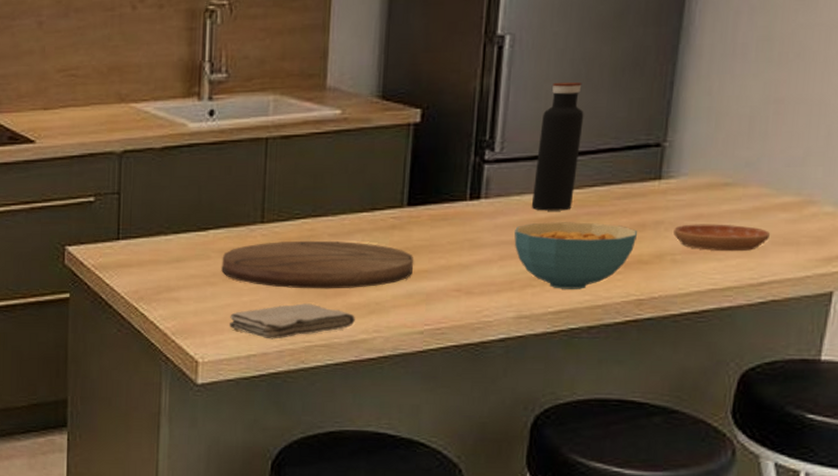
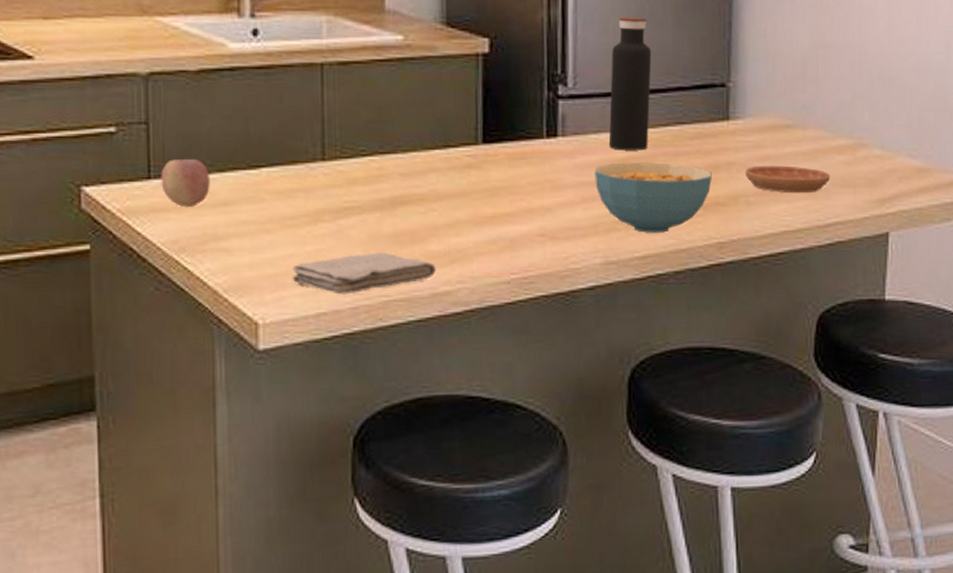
fruit: none [127,223,167,263] -> present [161,159,210,207]
cutting board: present [221,240,414,289] -> none [279,180,495,236]

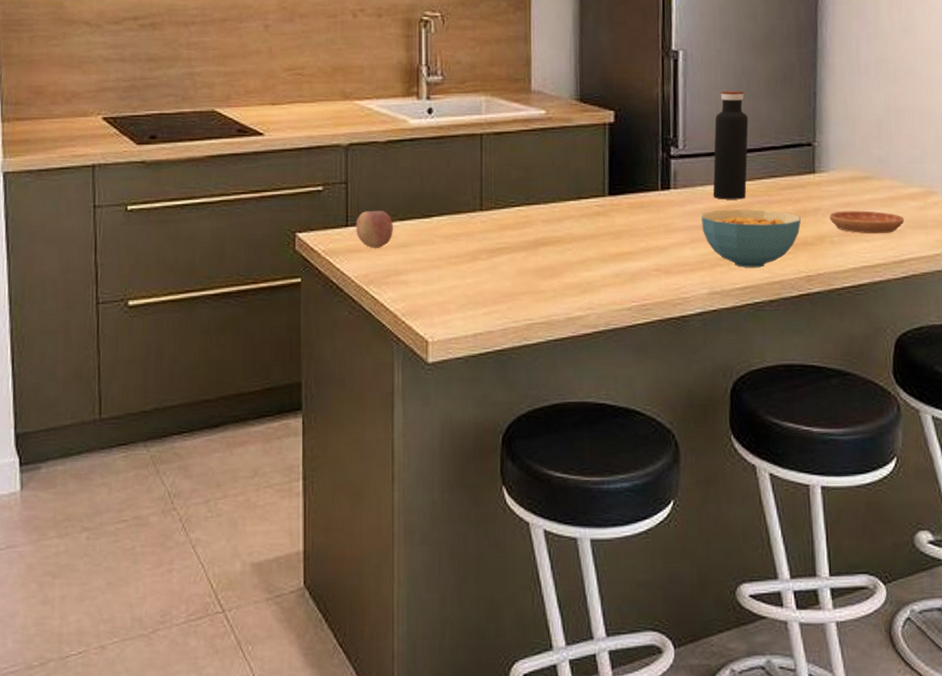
washcloth: present [293,252,436,295] -> none [456,284,570,318]

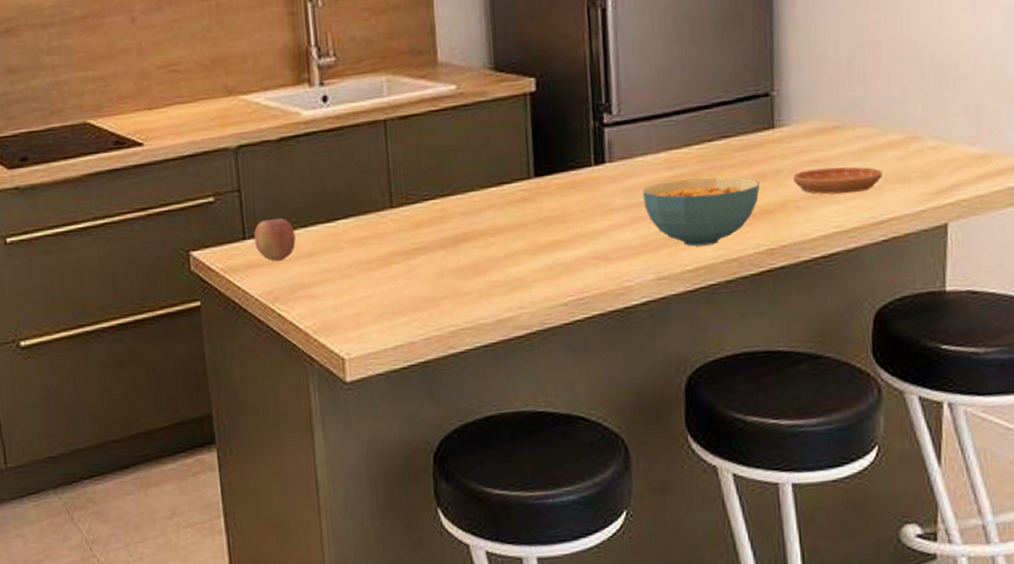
water bottle: present [713,90,749,200] -> none [653,39,694,170]

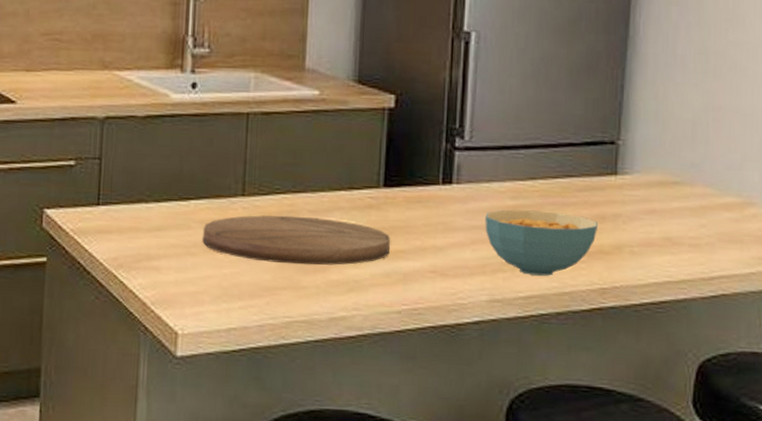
fruit: present [254,218,296,261] -> none [107,190,148,230]
cutting board: none [355,218,549,273] -> present [202,215,391,265]
saucer: present [793,166,883,195] -> none [631,218,717,247]

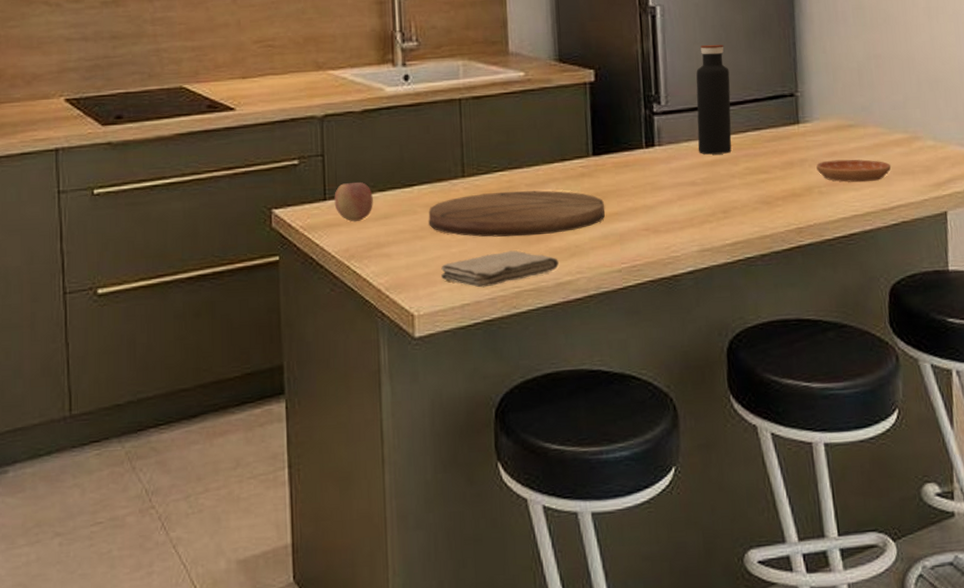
fruit: none [107,190,148,230] -> present [334,182,373,221]
washcloth: none [210,278,335,313] -> present [441,250,559,288]
cereal bowl: present [485,210,598,276] -> none [687,163,788,223]
water bottle: none [499,78,545,200] -> present [696,44,732,155]
saucer: none [631,218,717,247] -> present [816,159,891,183]

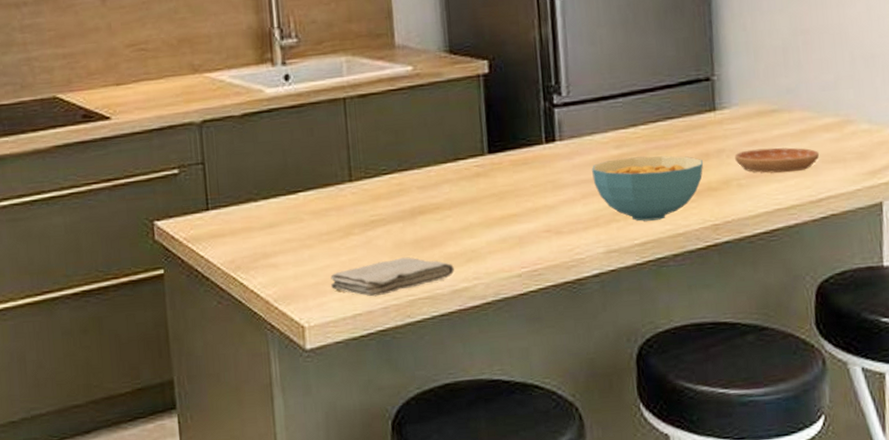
fruit: present [334,182,373,221] -> none [217,190,258,232]
cutting board: present [428,190,605,237] -> none [315,192,503,244]
cereal bowl: none [687,163,788,223] -> present [592,156,703,222]
water bottle: present [696,44,732,155] -> none [600,26,640,149]

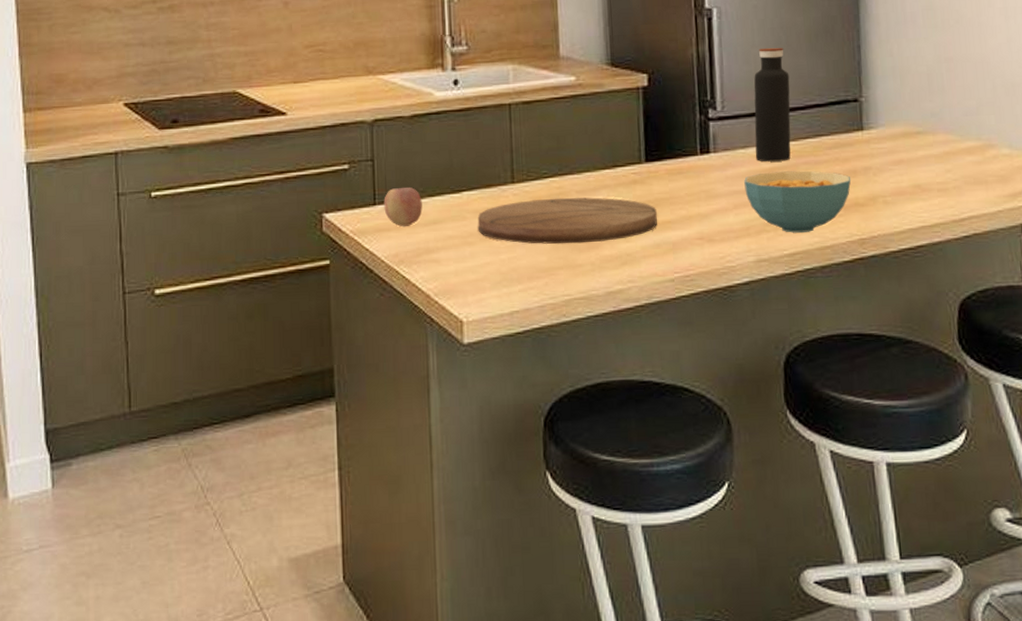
fruit: none [217,190,258,232] -> present [384,187,423,227]
cutting board: none [315,192,503,244] -> present [477,197,658,245]
washcloth: present [330,257,454,297] -> none [490,258,609,295]
water bottle: none [600,26,640,149] -> present [754,47,791,162]
saucer: present [735,147,820,173] -> none [881,167,963,192]

